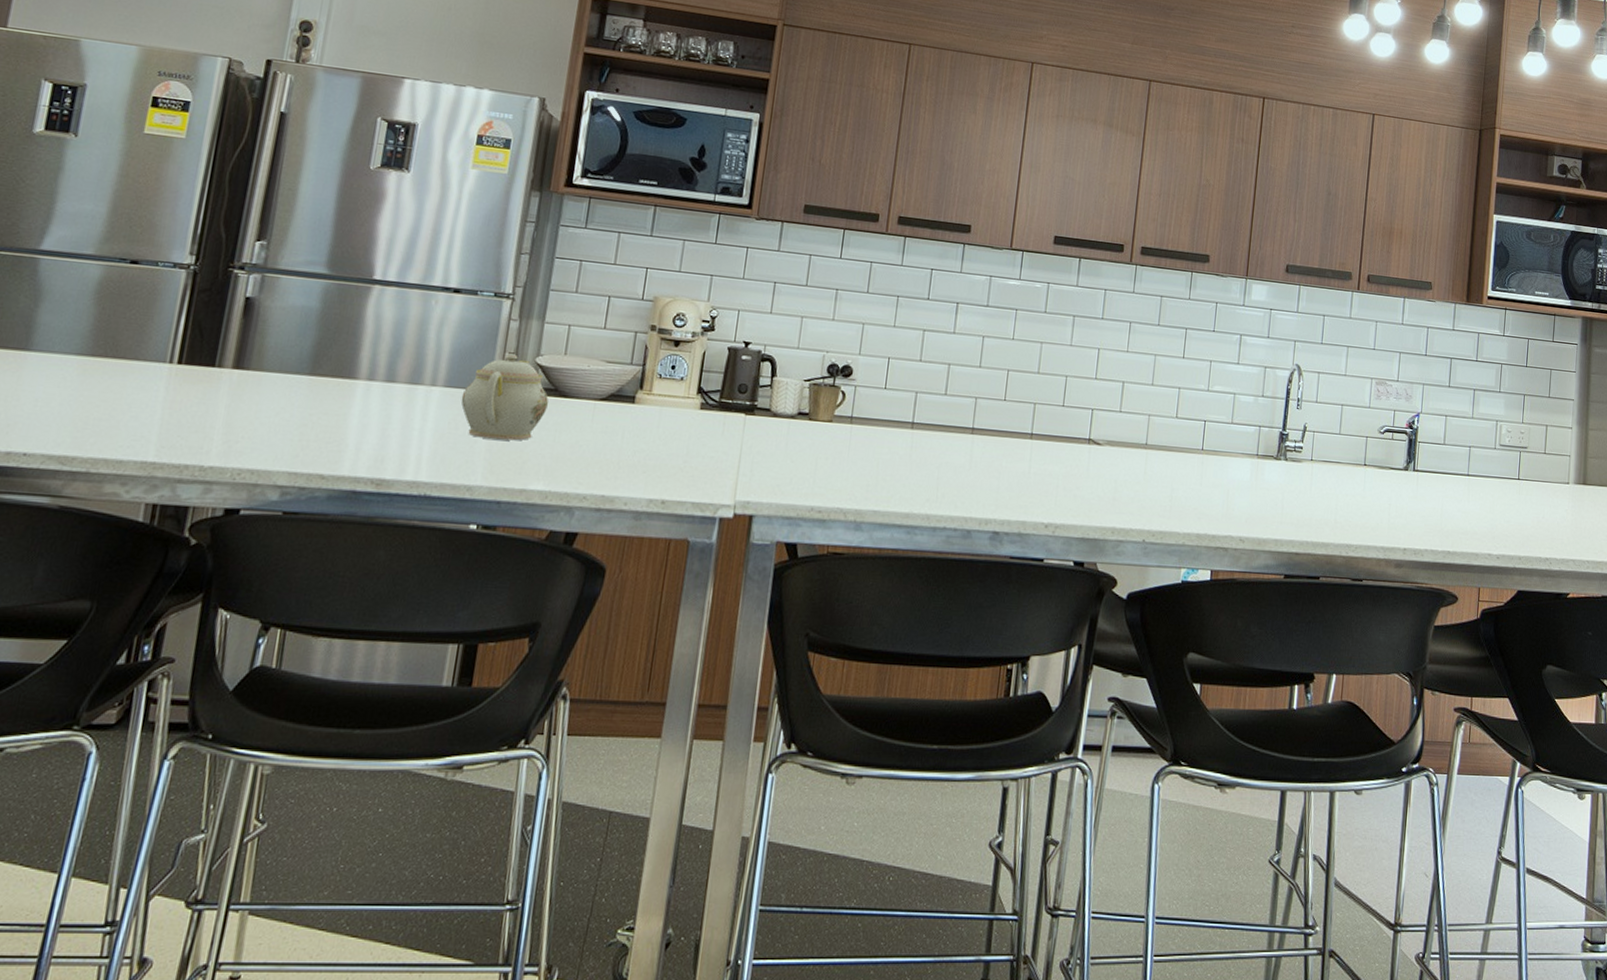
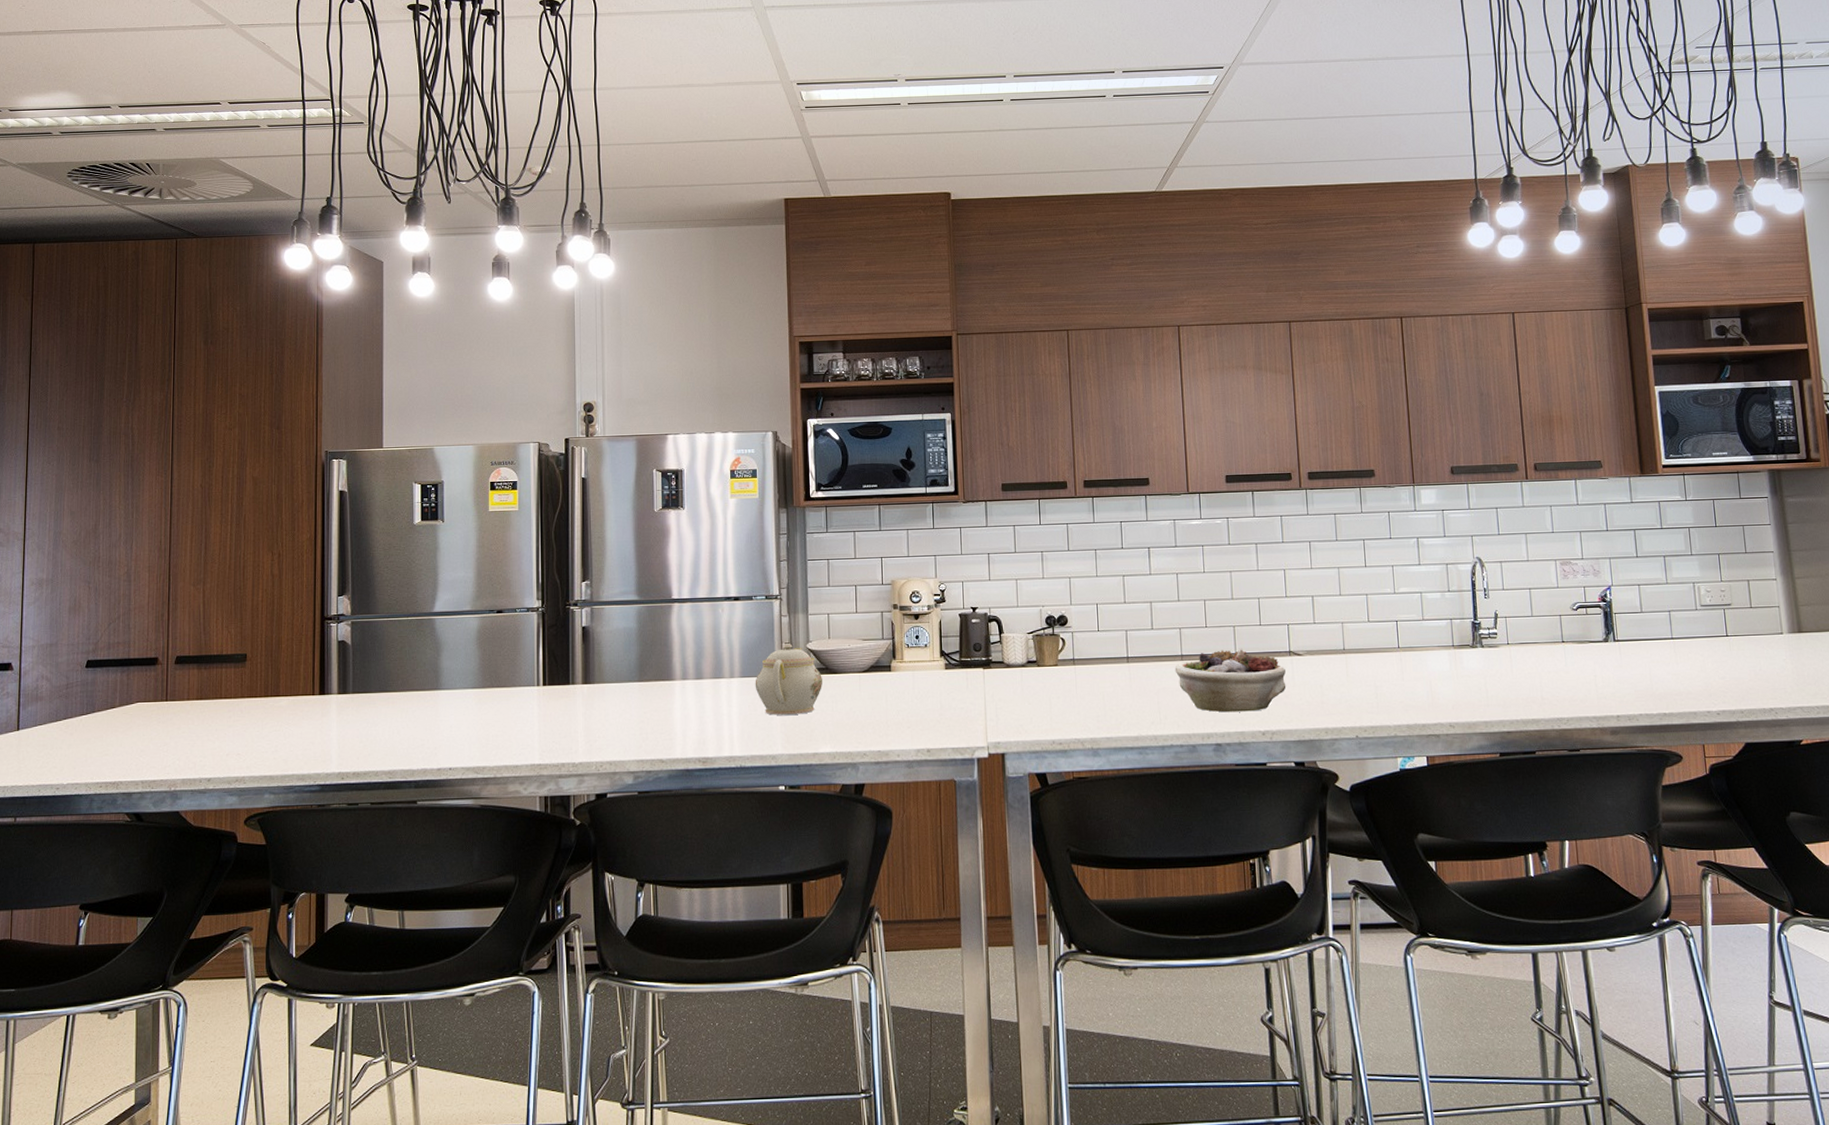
succulent planter: none [962,428,1082,500] -> present [1174,648,1286,713]

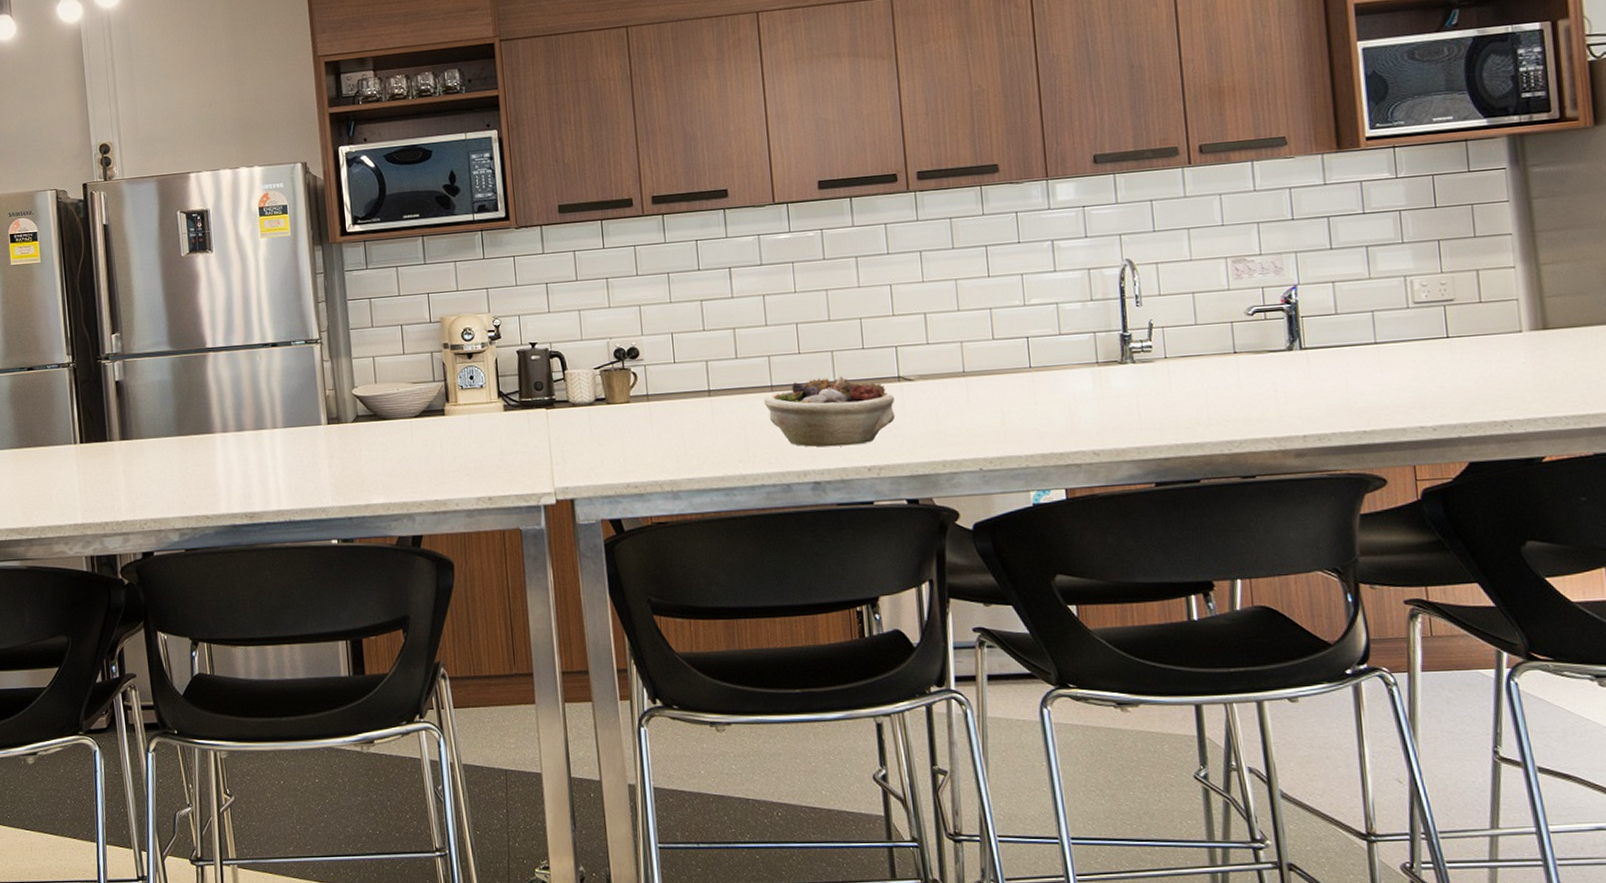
teapot: present [755,644,822,715] -> none [299,390,372,466]

